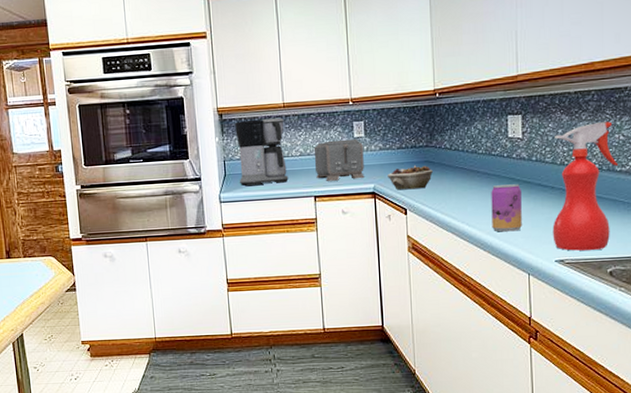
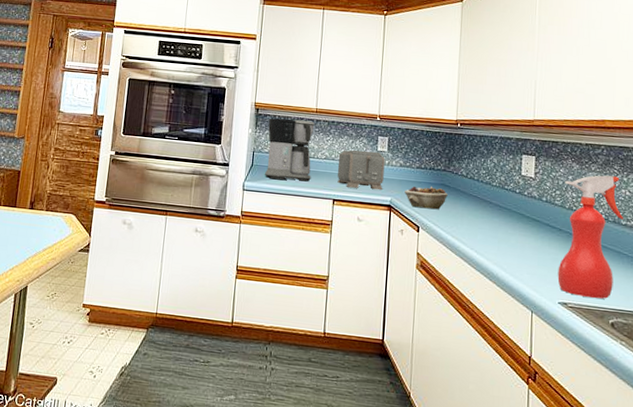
beverage can: present [491,184,522,232] -> none [499,218,530,267]

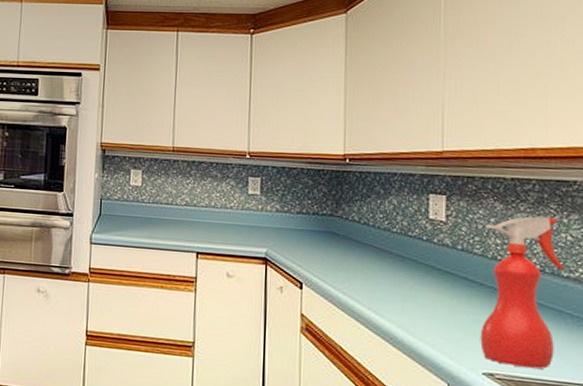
coffee maker: present [265,118,315,182] -> none [115,159,172,233]
toaster: present [337,149,385,191] -> none [200,193,258,241]
succulent planter: present [404,186,448,210] -> none [283,234,336,263]

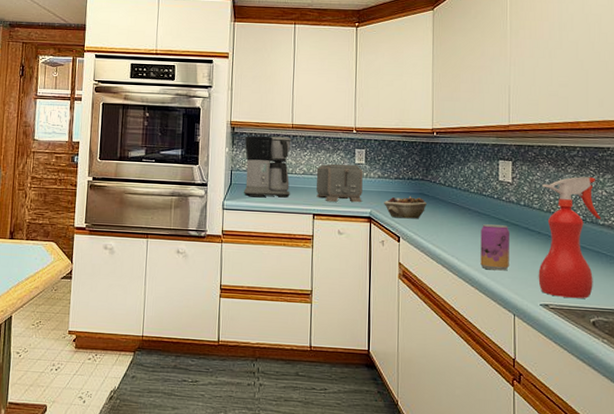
coffee maker: none [115,159,172,233] -> present [244,135,291,198]
toaster: none [200,193,258,241] -> present [316,163,363,203]
succulent planter: none [283,234,336,263] -> present [384,196,427,219]
beverage can: none [404,271,442,330] -> present [480,224,509,271]

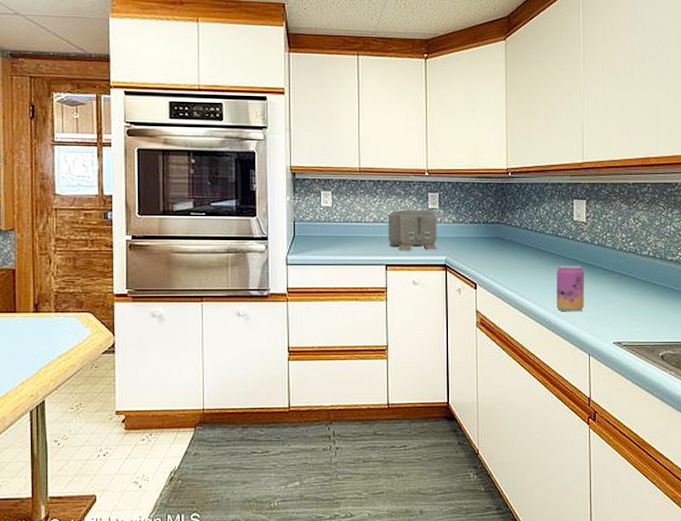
coffee maker: present [244,135,291,198] -> none [308,181,360,250]
succulent planter: present [384,196,427,219] -> none [459,240,503,264]
spray bottle: present [538,177,602,298] -> none [611,213,670,334]

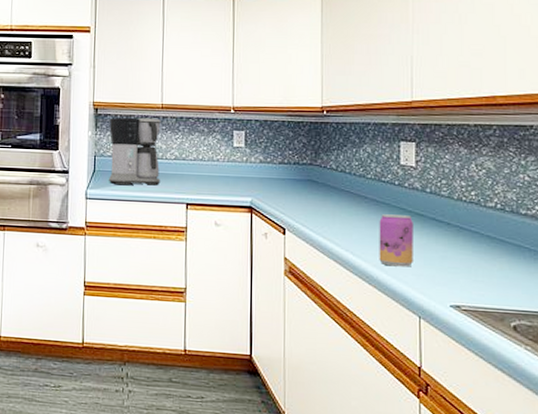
coffee maker: none [308,181,360,250] -> present [109,117,161,186]
toaster: present [387,209,437,250] -> none [189,147,242,191]

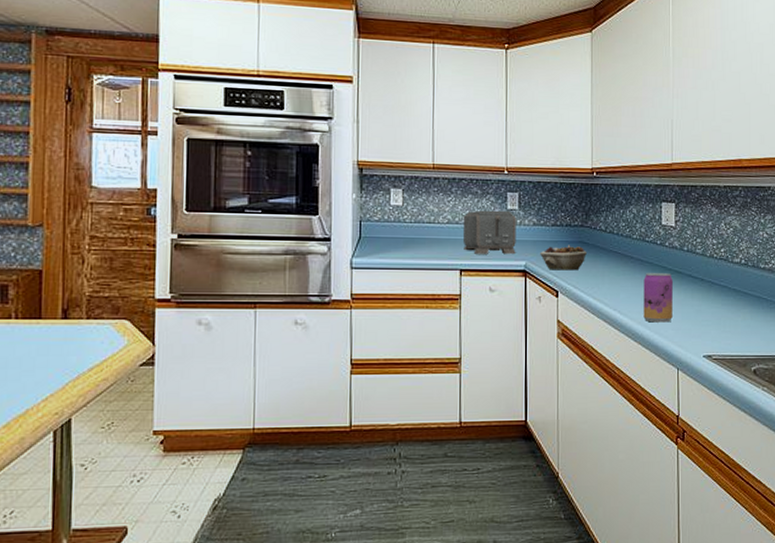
coffee maker: present [109,117,161,186] -> none [376,178,433,253]
toaster: none [189,147,242,191] -> present [462,210,516,255]
succulent planter: none [267,183,316,209] -> present [540,245,587,271]

